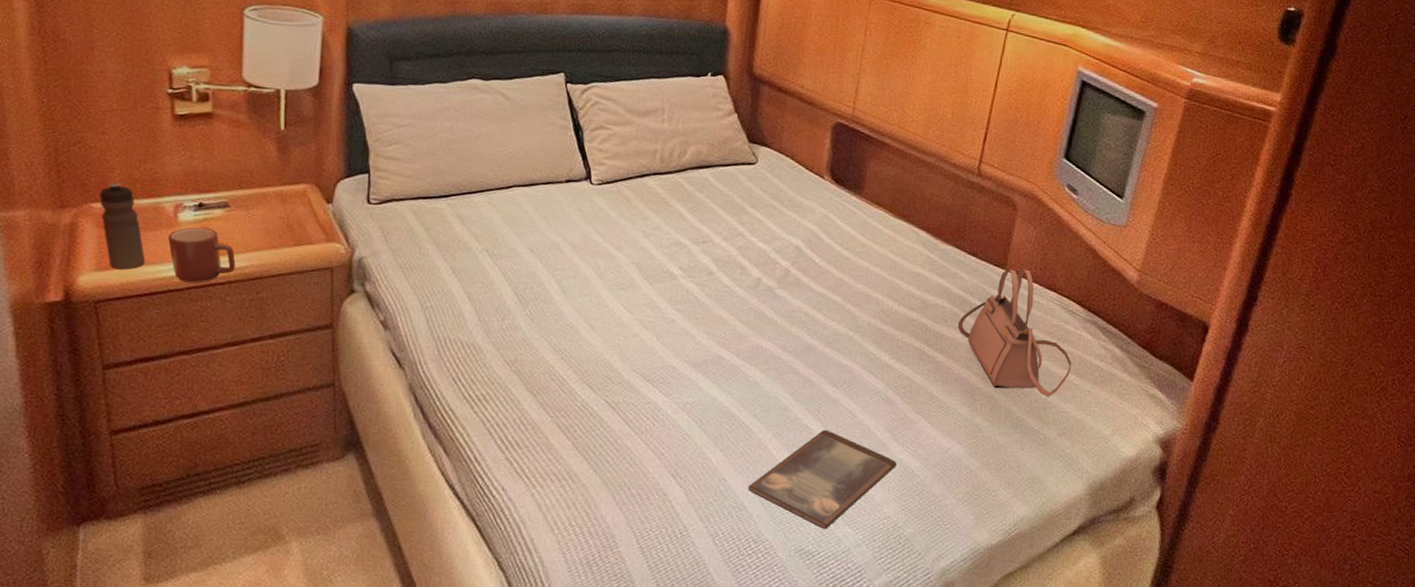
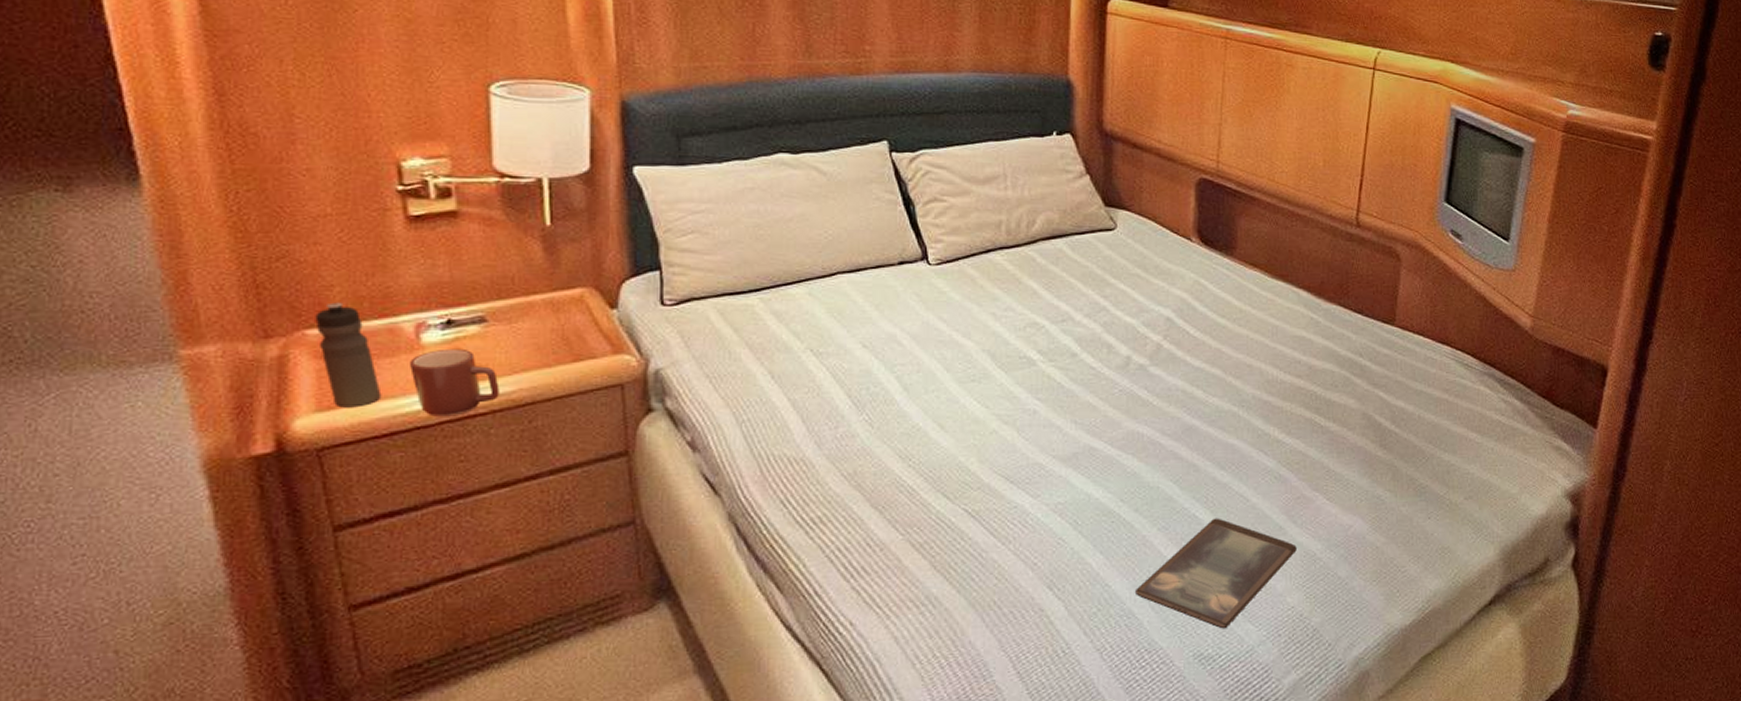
handbag: present [957,269,1072,397] -> none [1349,323,1472,460]

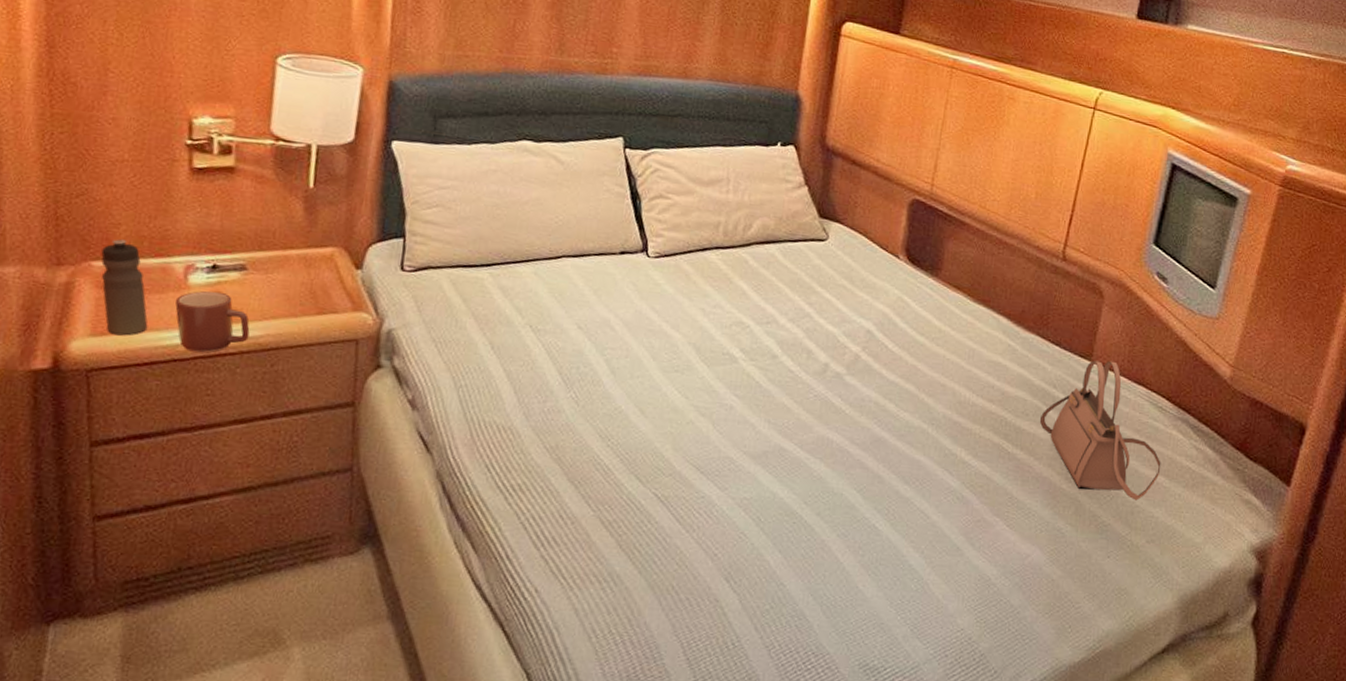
tablet: present [1136,518,1297,629] -> none [809,531,972,642]
handbag: none [1349,323,1472,460] -> present [1039,360,1161,501]

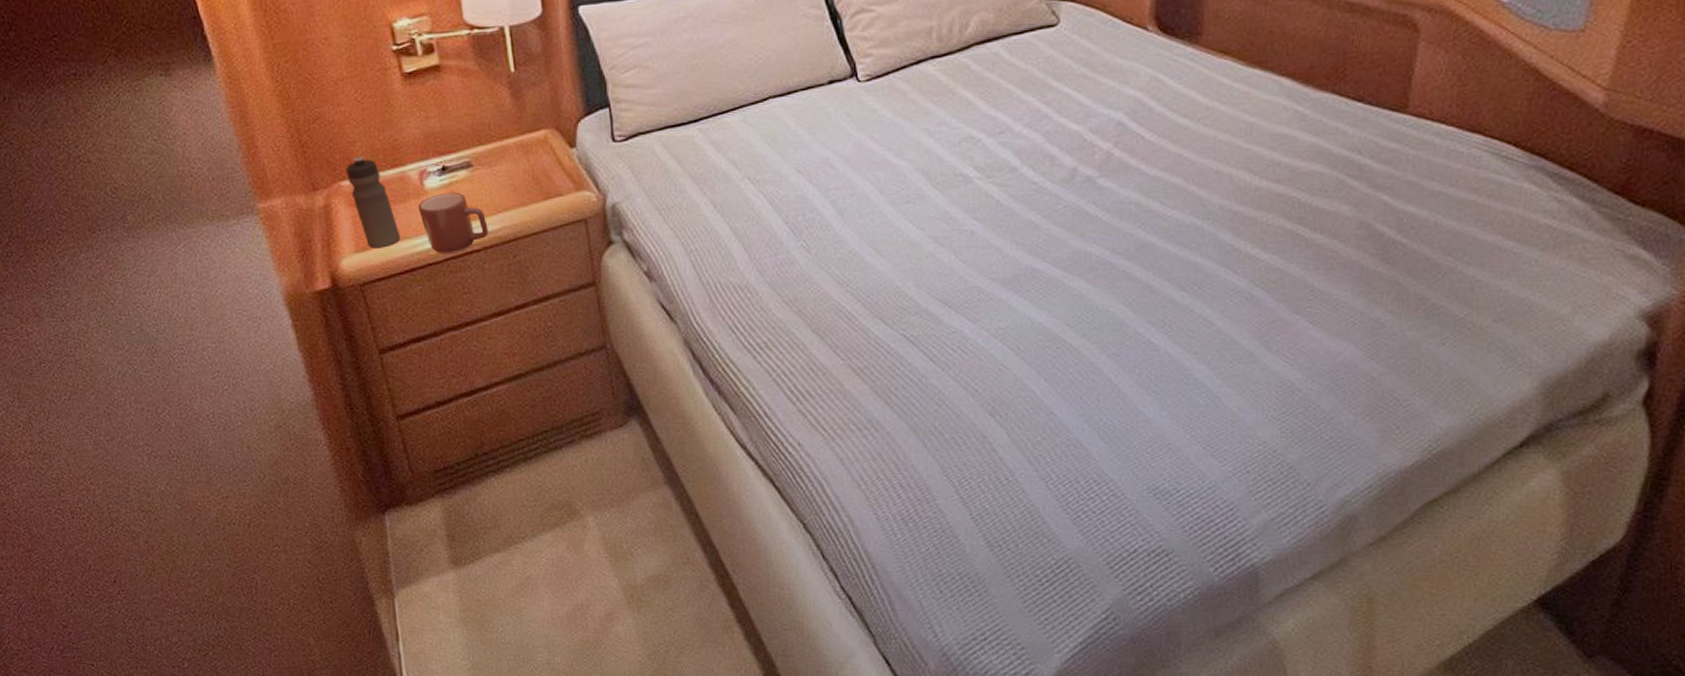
handbag: present [1039,360,1161,501] -> none [1342,109,1509,274]

